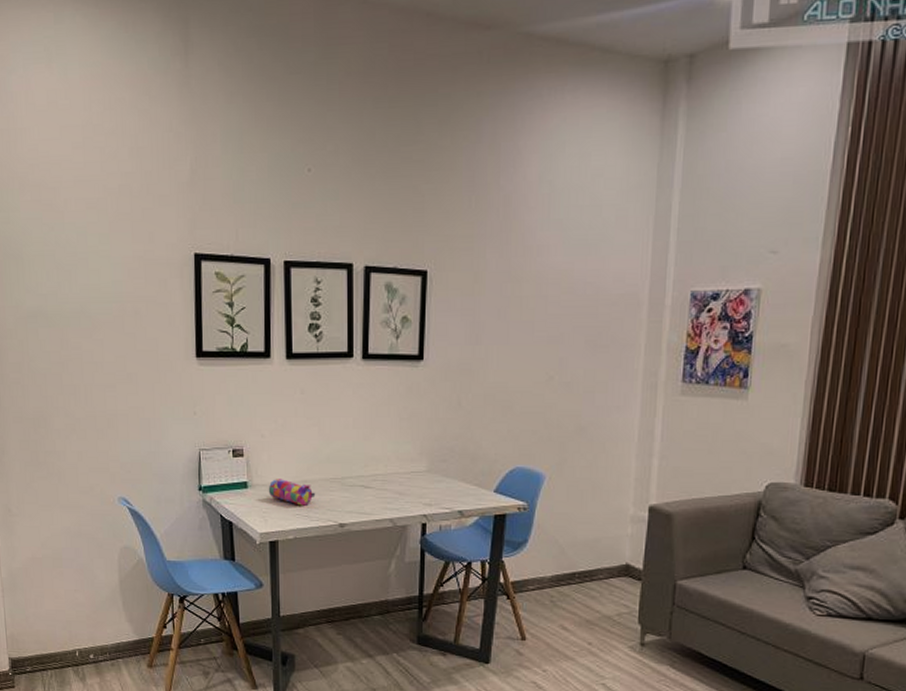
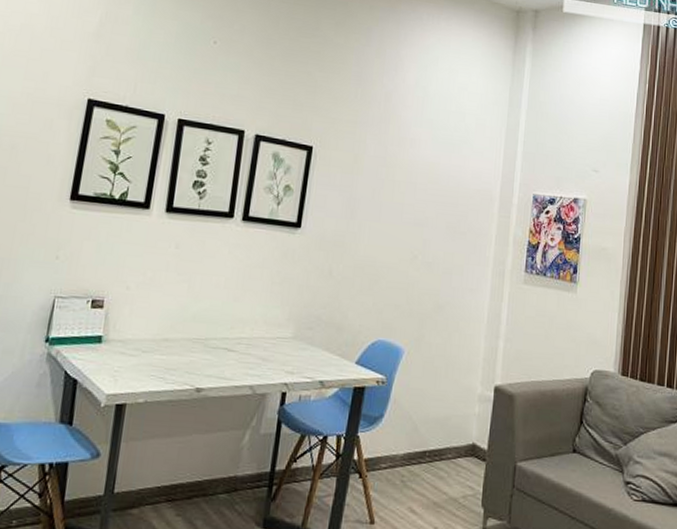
pencil case: present [268,479,316,506] -> none [124,335,176,367]

